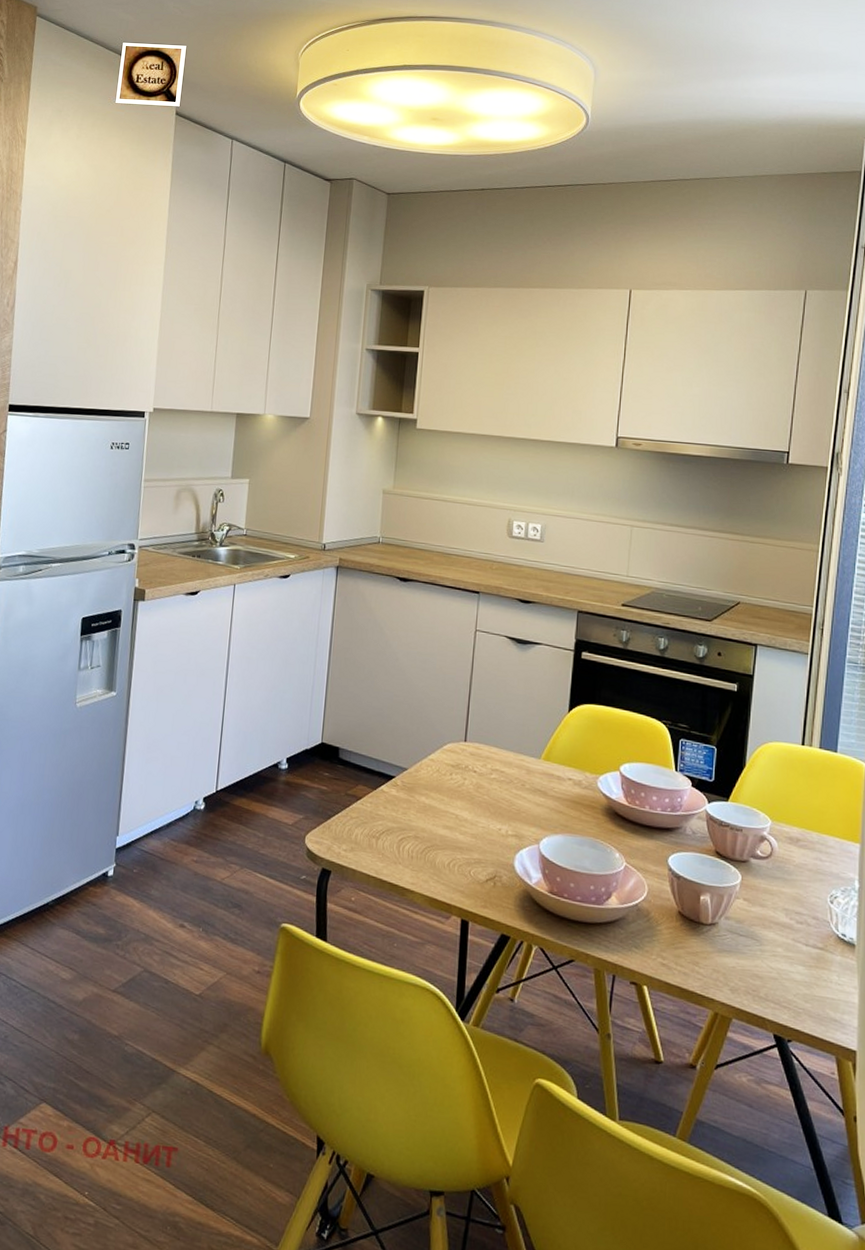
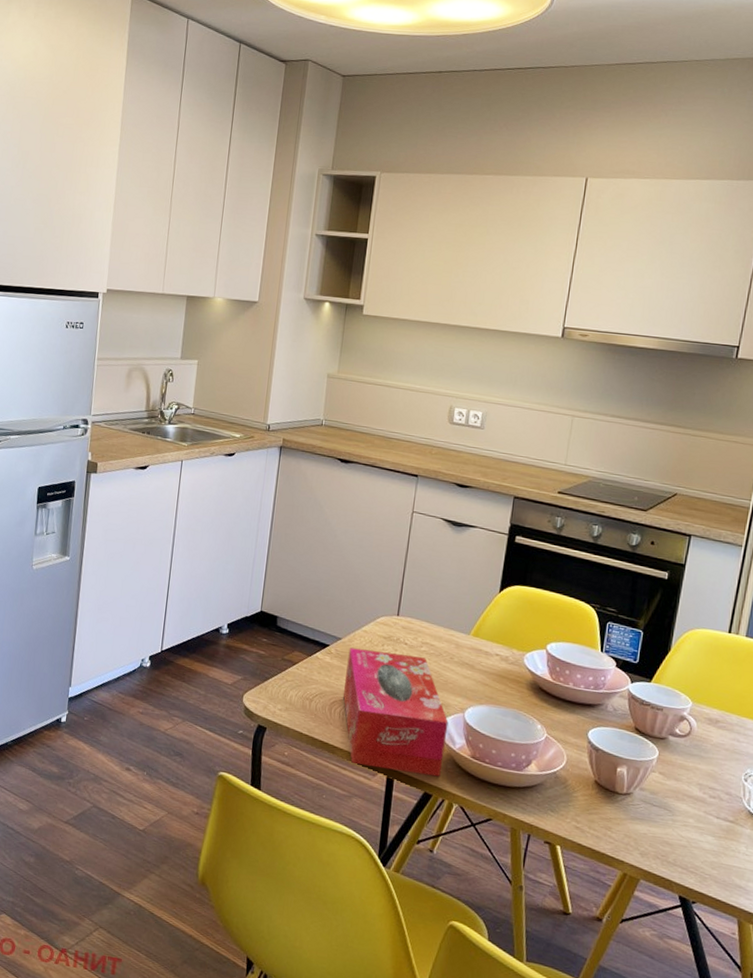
tissue box: none [411,778,523,917] -> present [343,647,449,777]

